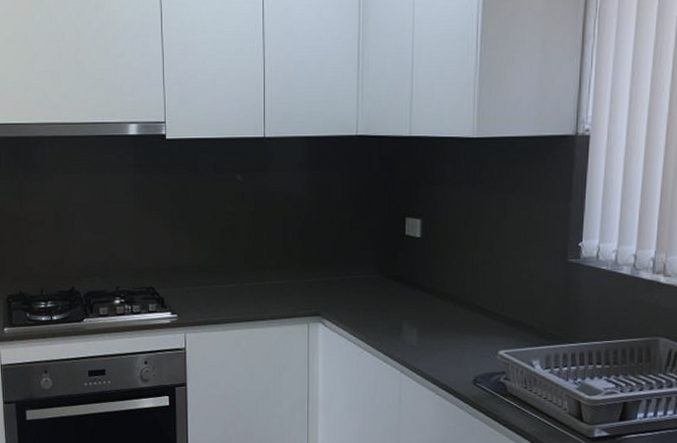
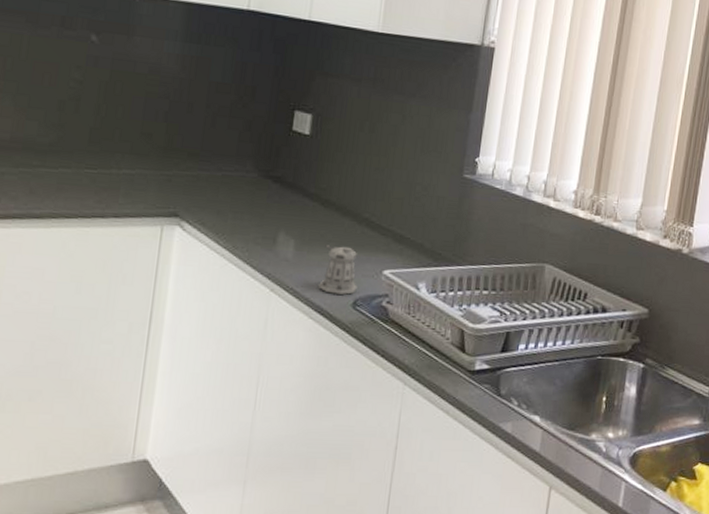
pepper shaker: none [442,330,476,373] -> present [318,243,357,295]

